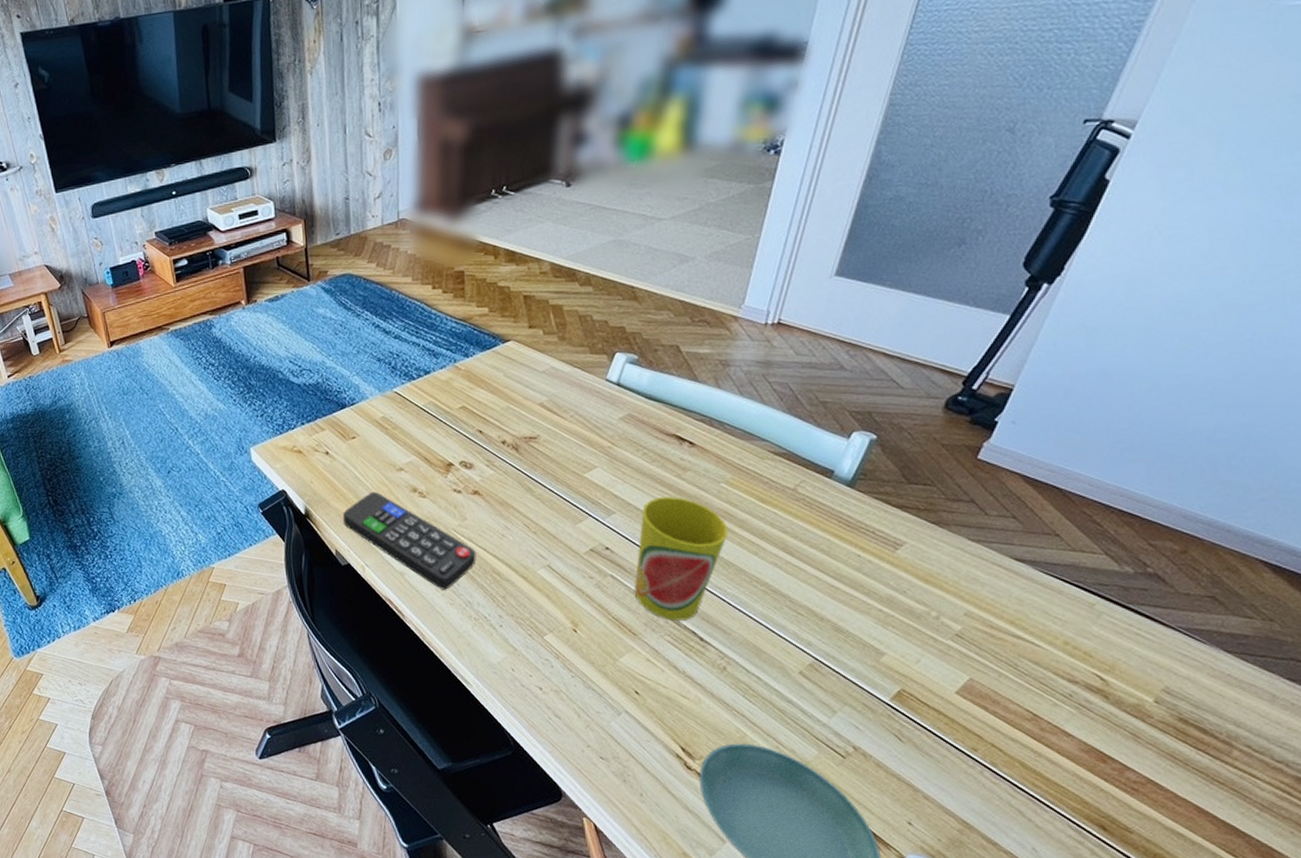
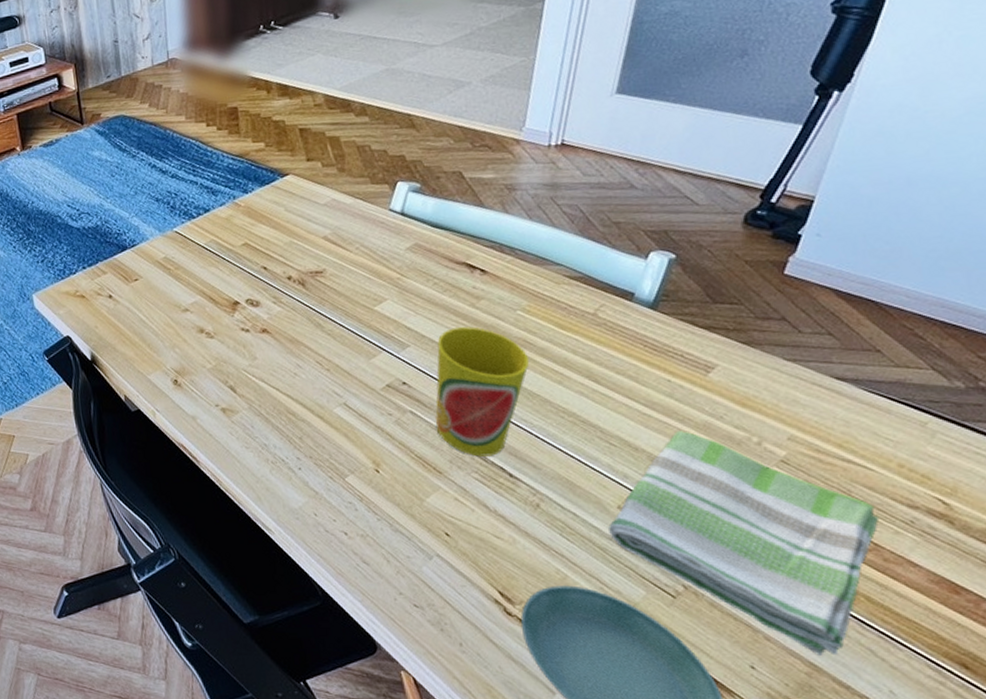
remote control: present [343,491,476,590] -> none [130,334,270,433]
dish towel: none [789,603,1041,815] -> present [608,431,880,656]

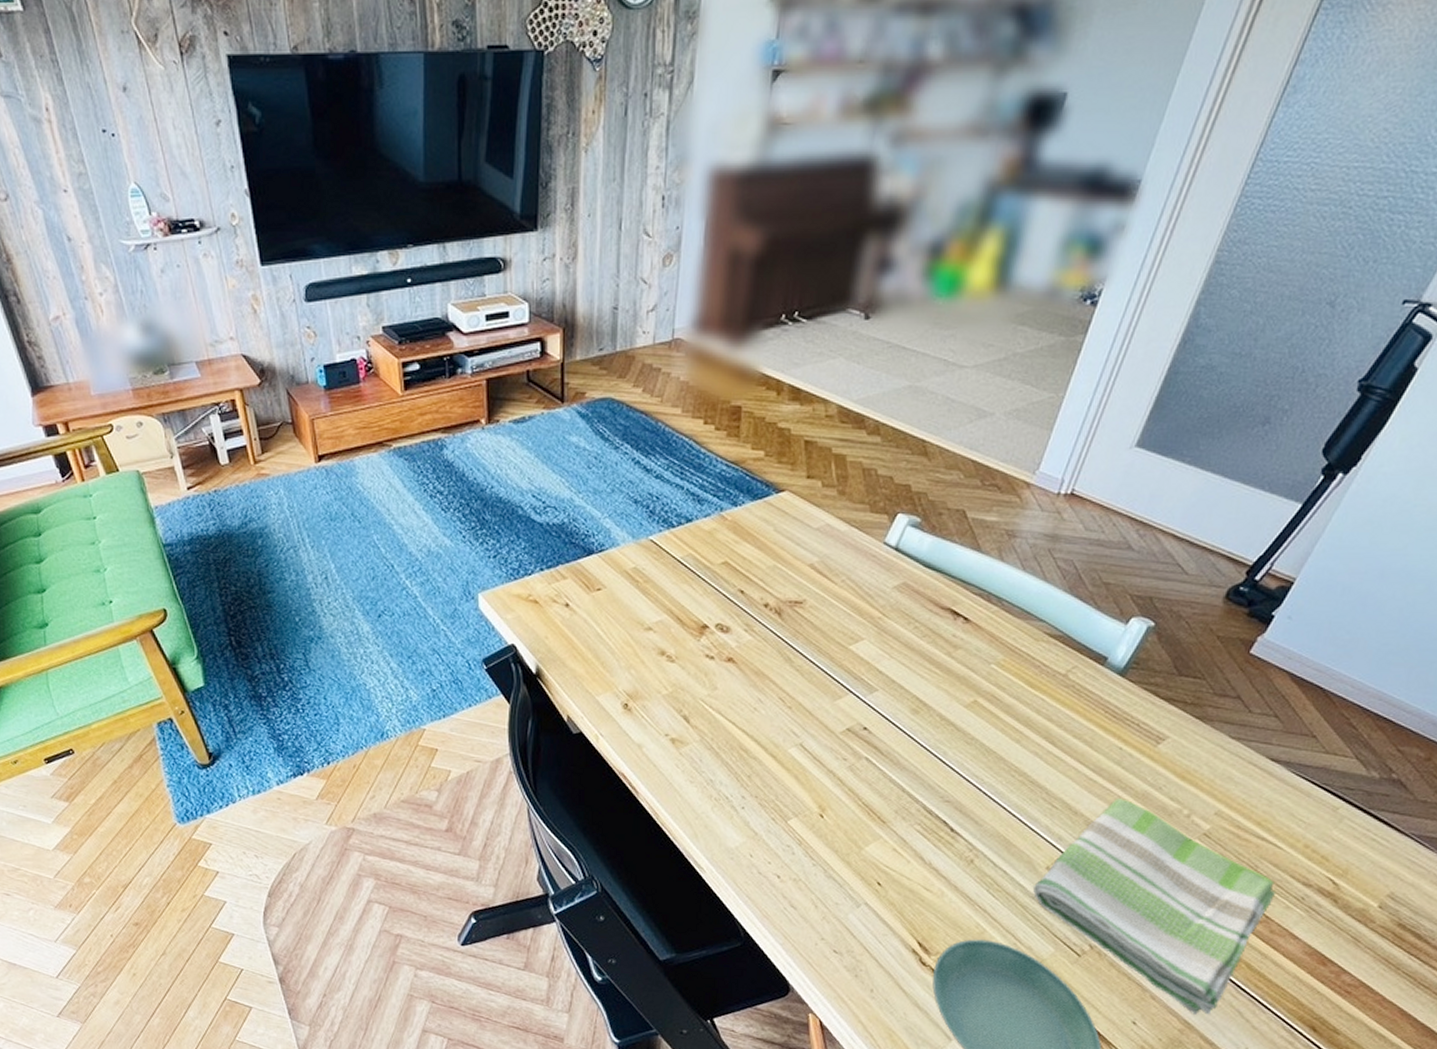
cup: present [435,327,530,457] -> none [888,676,994,809]

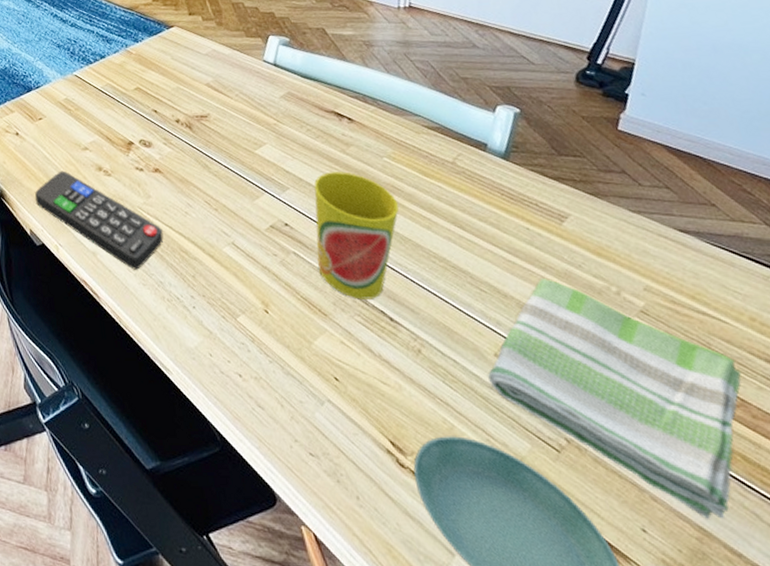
remote control: none [579,652,724,766] -> present [35,170,164,270]
cup: none [888,676,994,809] -> present [314,171,399,300]

